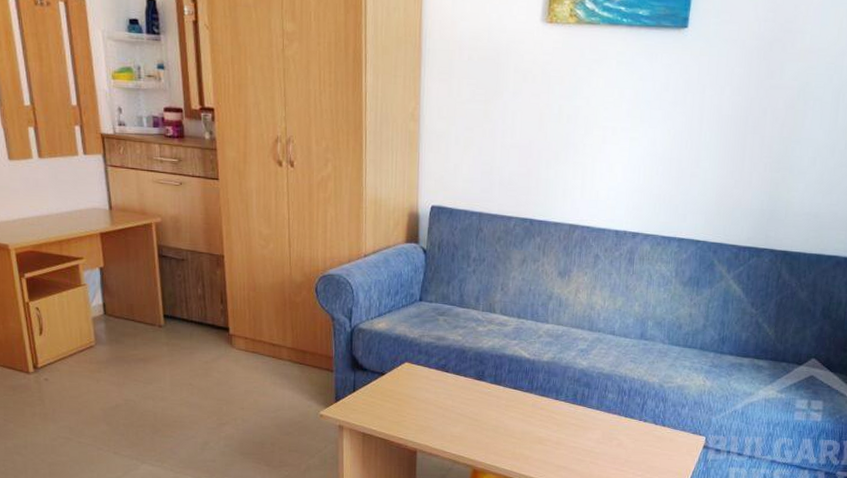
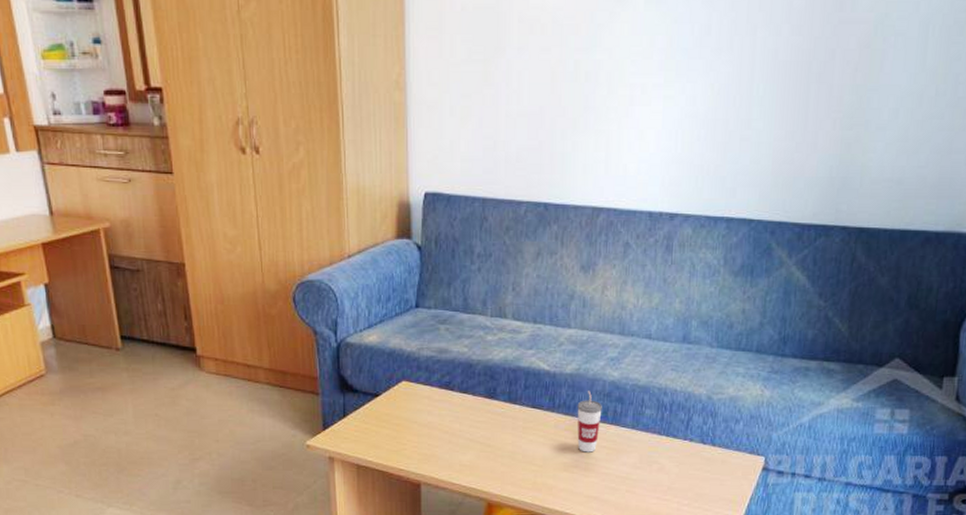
cup: none [551,376,572,429] -> present [577,391,602,453]

